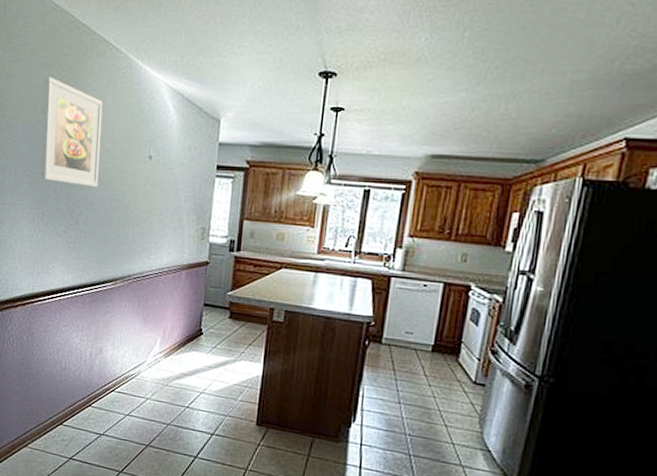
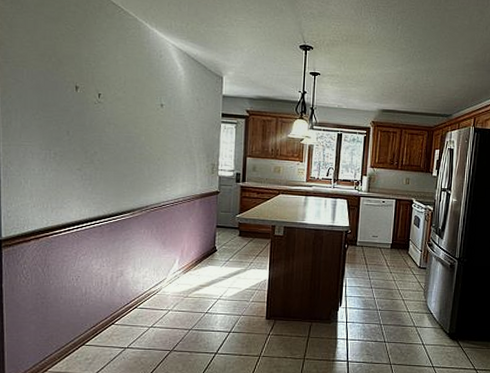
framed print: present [41,77,103,188] -> none [51,30,113,131]

